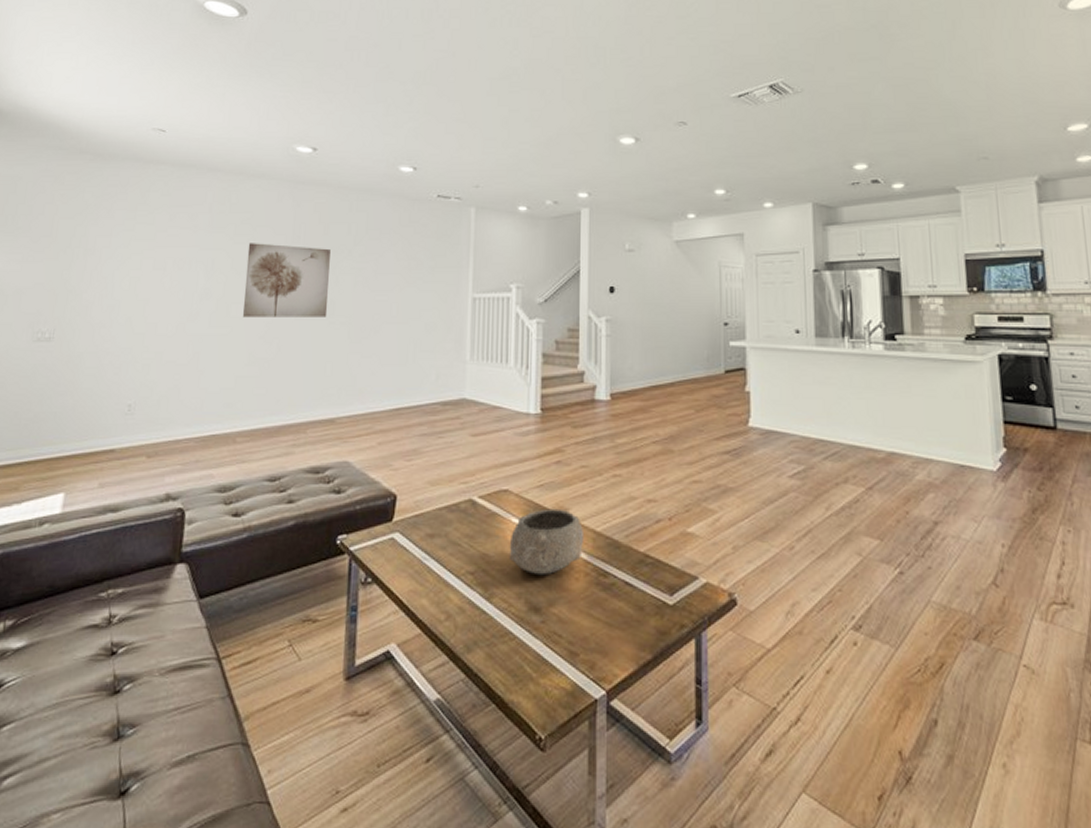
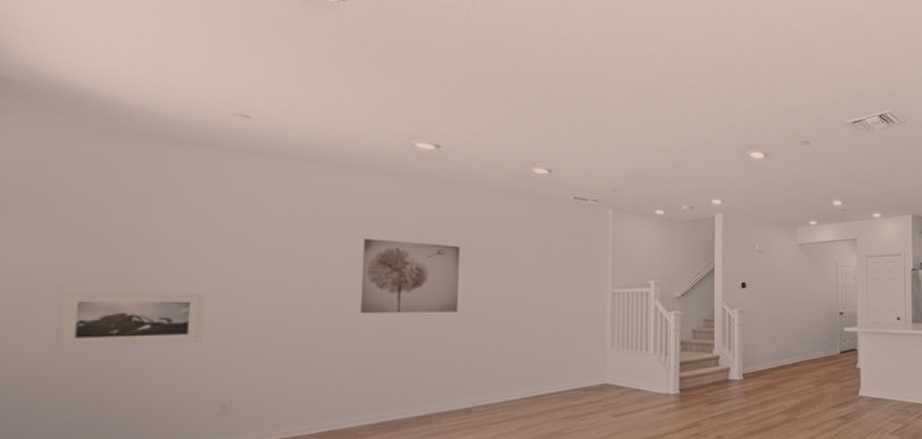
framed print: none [13,295,123,346] -> present [55,292,206,348]

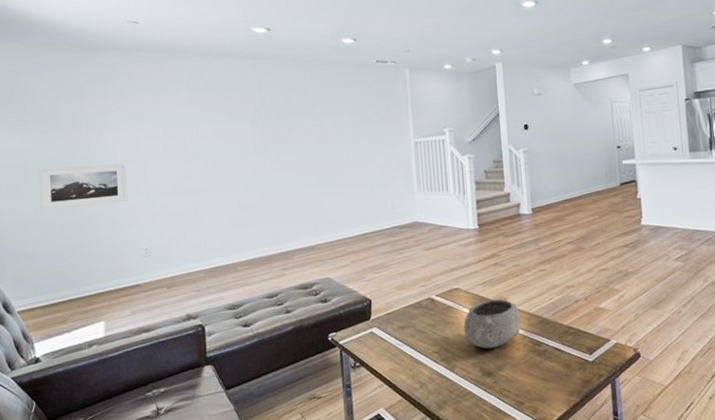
wall art: present [360,239,460,314] -> none [224,111,298,172]

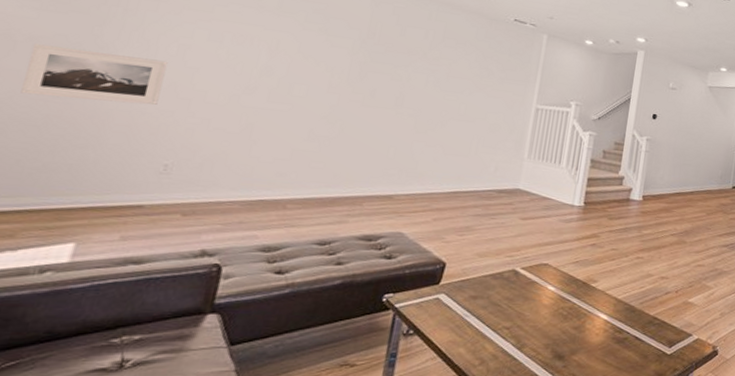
bowl: present [463,299,521,349] -> none [542,280,608,331]

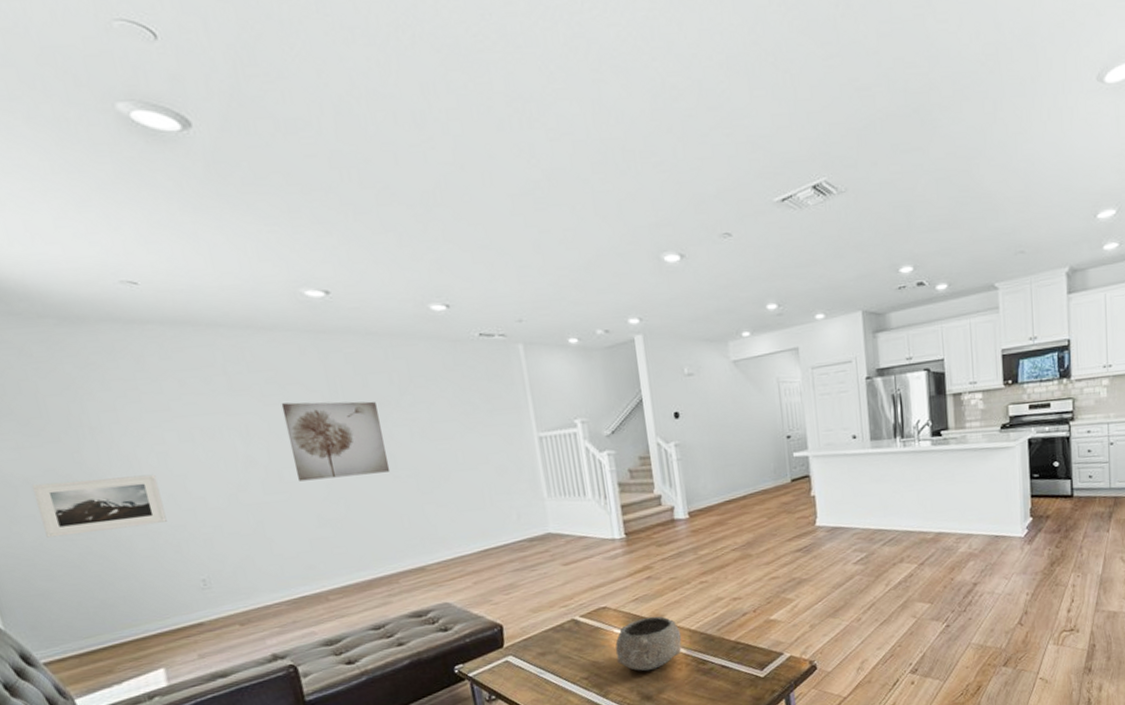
wall art: none [306,31,405,108] -> present [281,401,390,481]
bowl: none [542,280,608,331] -> present [615,616,682,672]

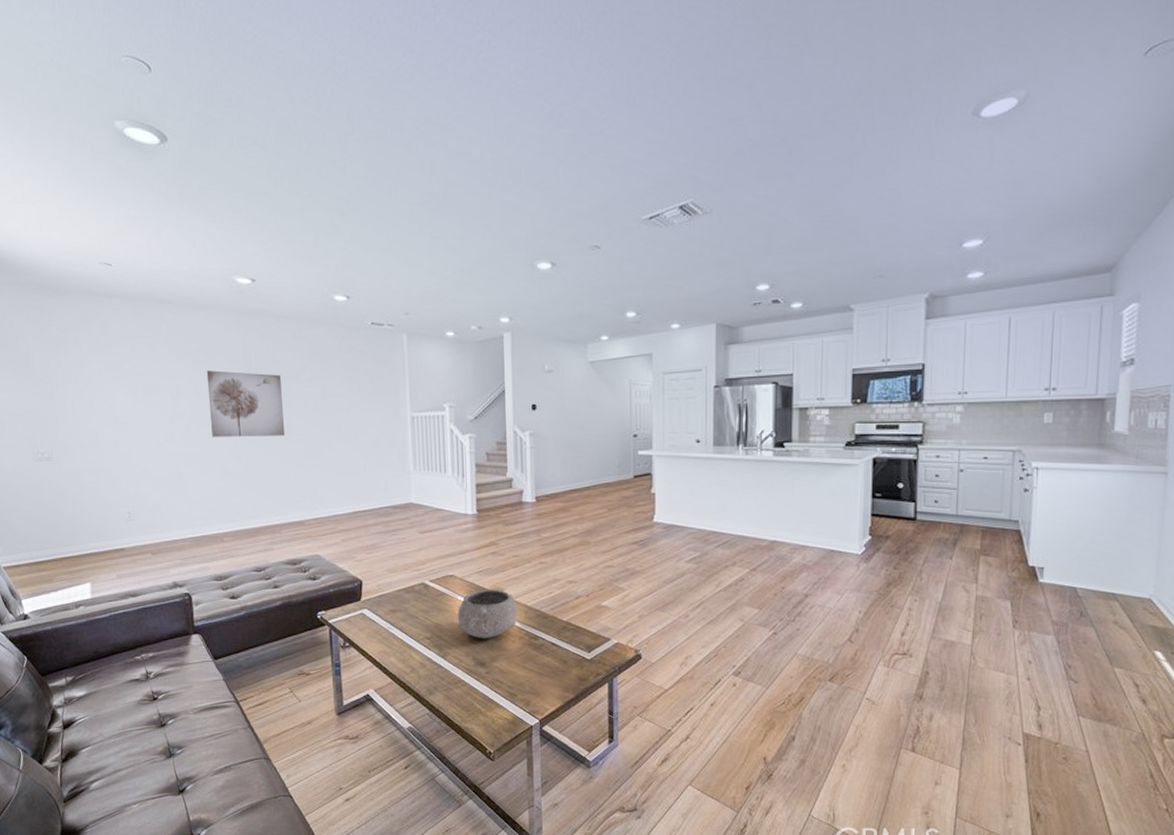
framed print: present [32,474,167,538] -> none [15,420,108,465]

